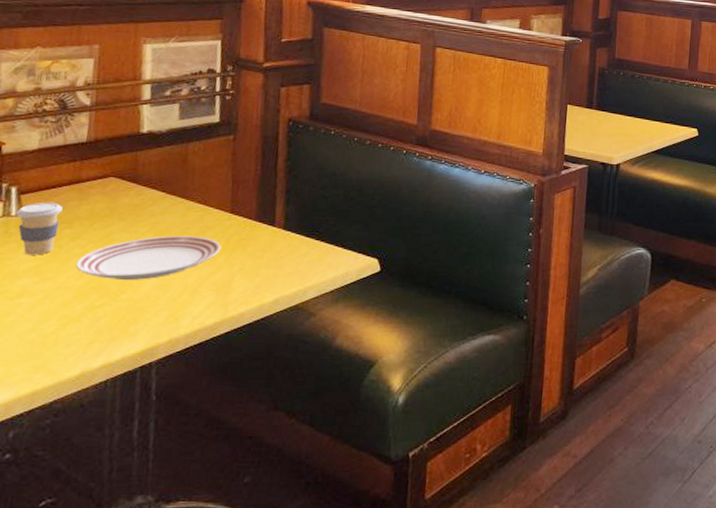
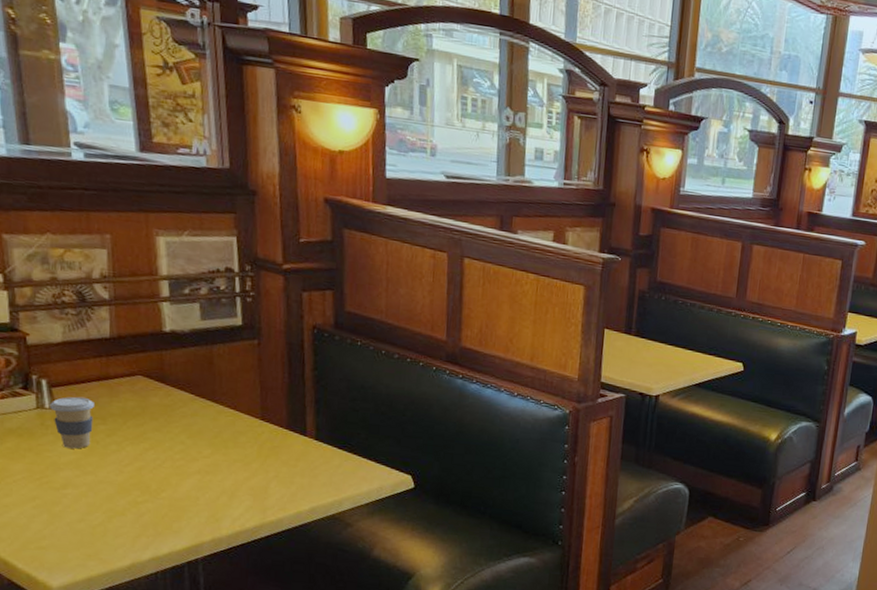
dinner plate: present [76,236,221,280] -> none [114,438,255,480]

